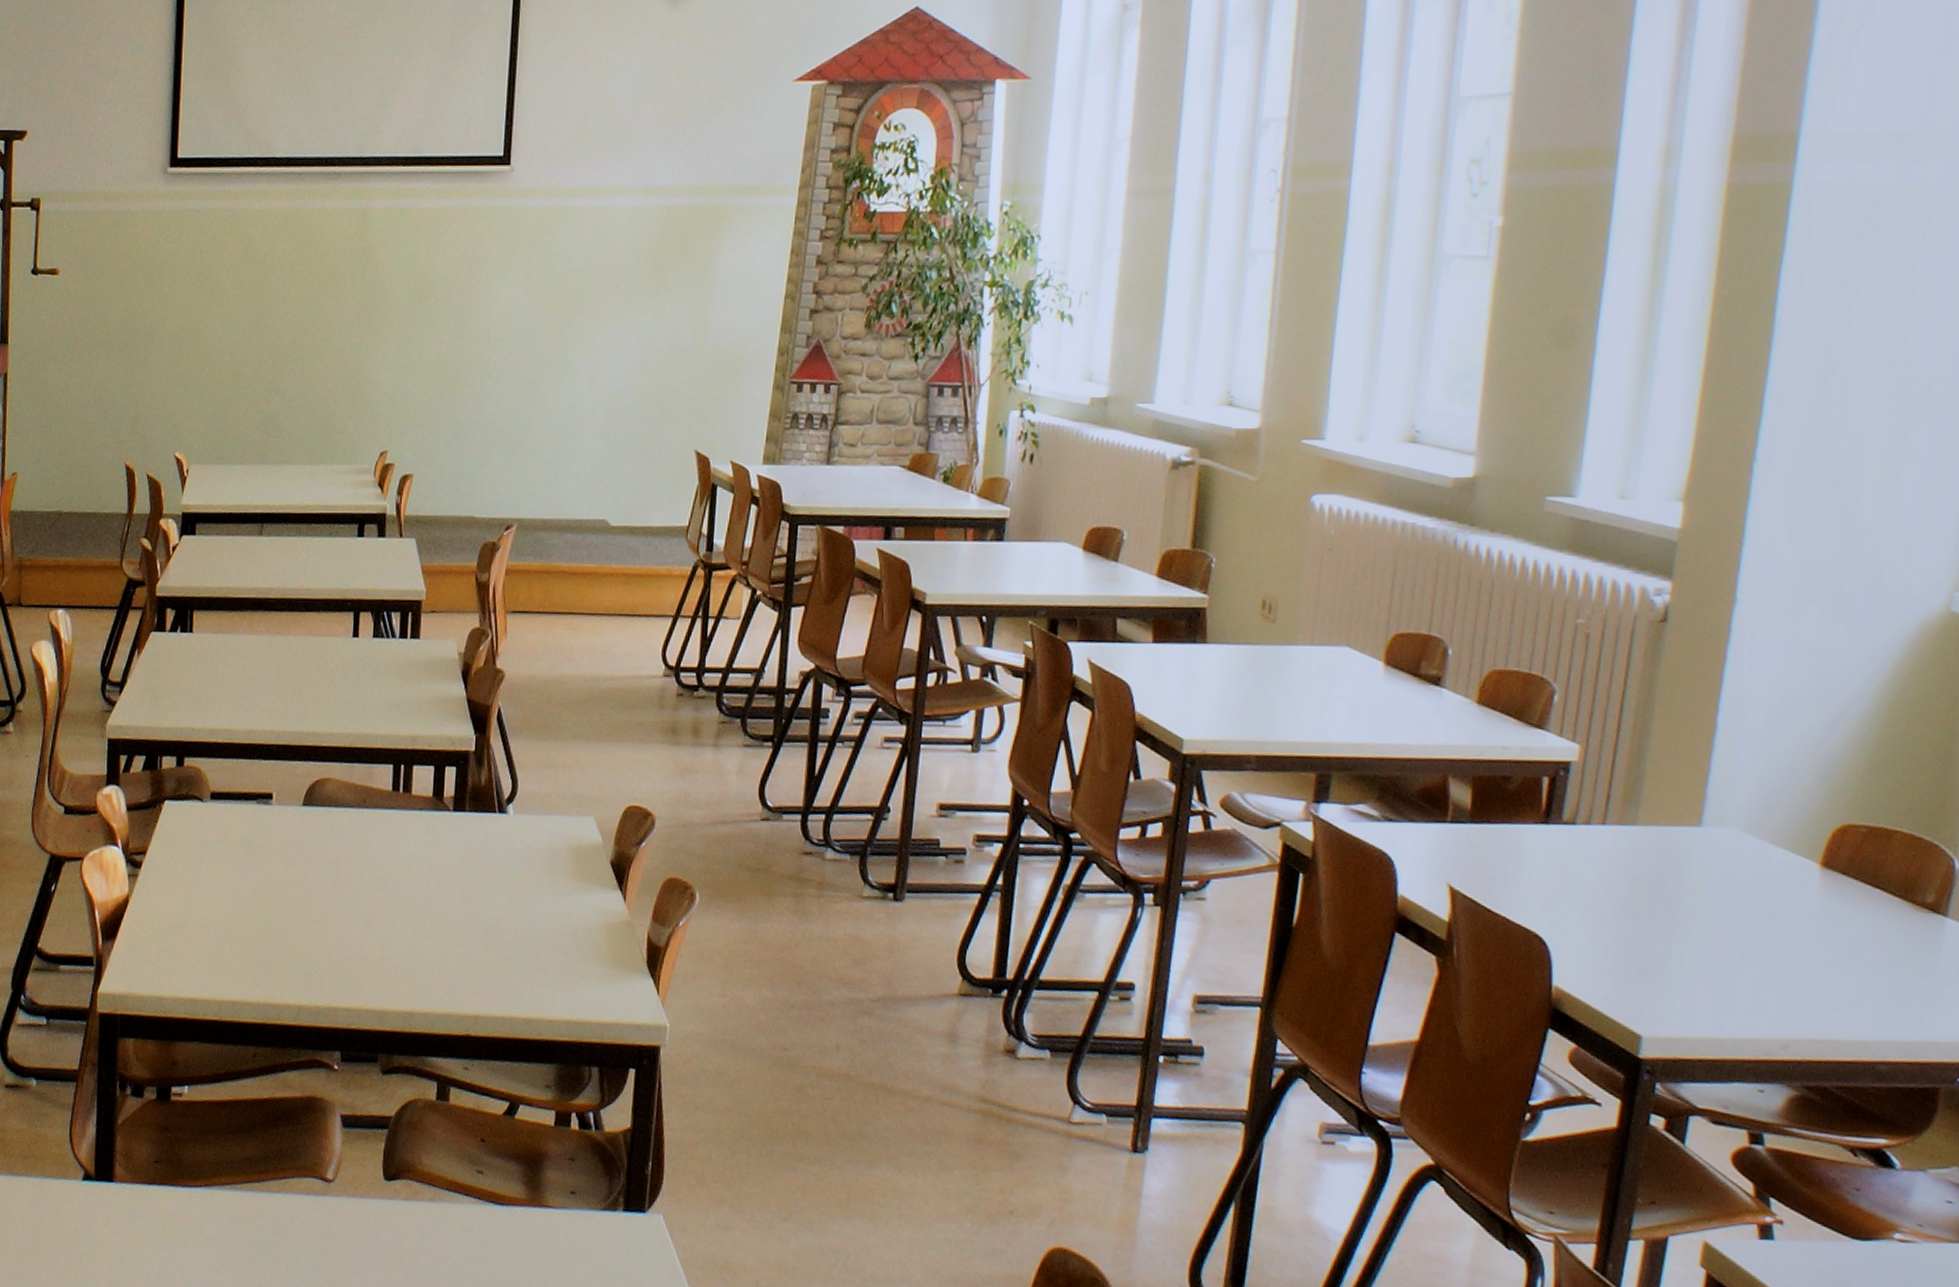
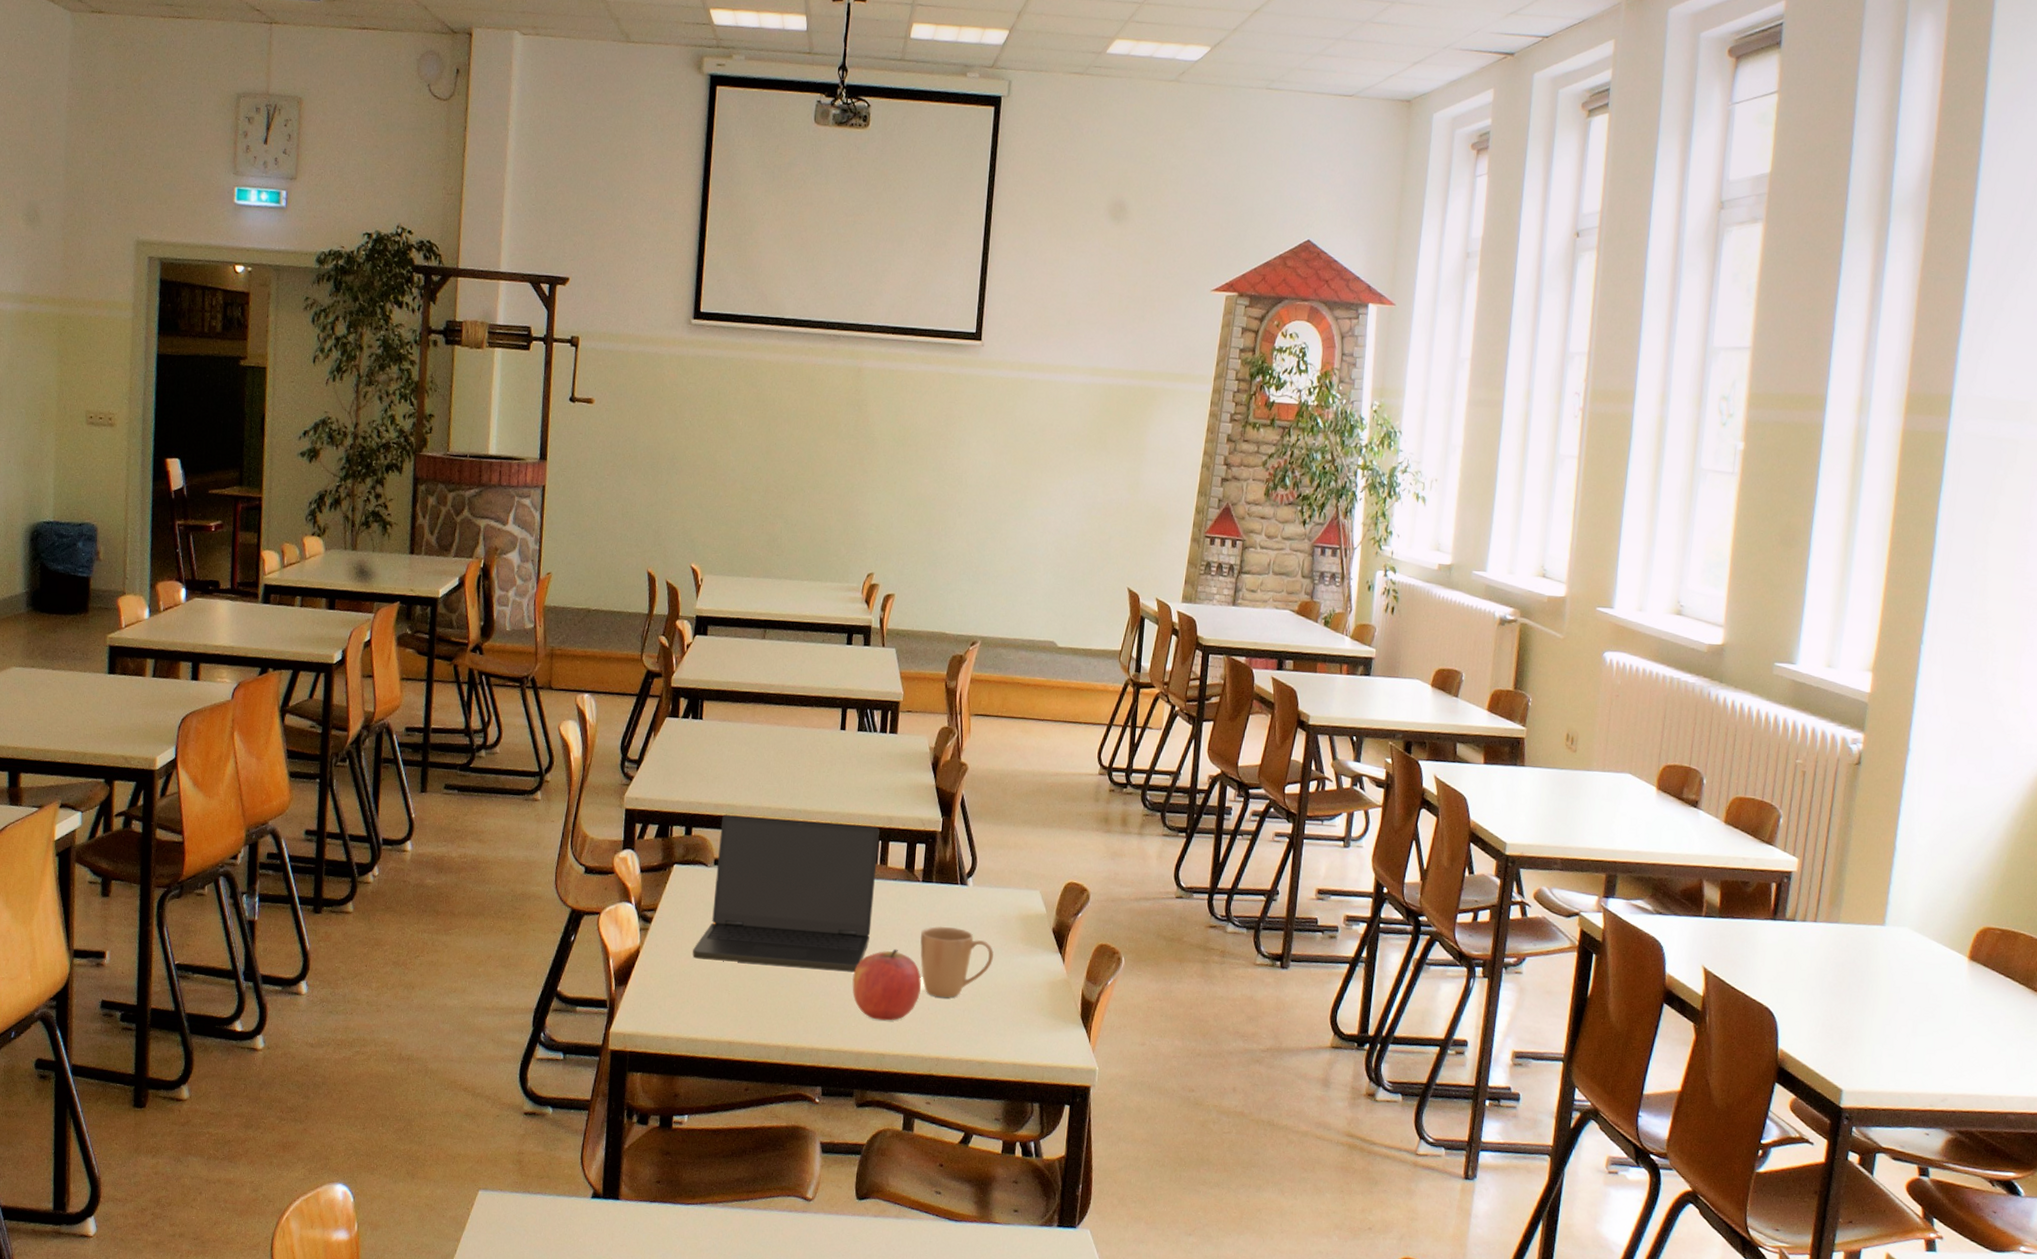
laptop: none [189,741,401,918] -> present [693,815,880,972]
apple: none [373,890,455,974] -> present [852,948,921,1021]
mug: none [452,862,540,945] -> present [920,926,994,998]

